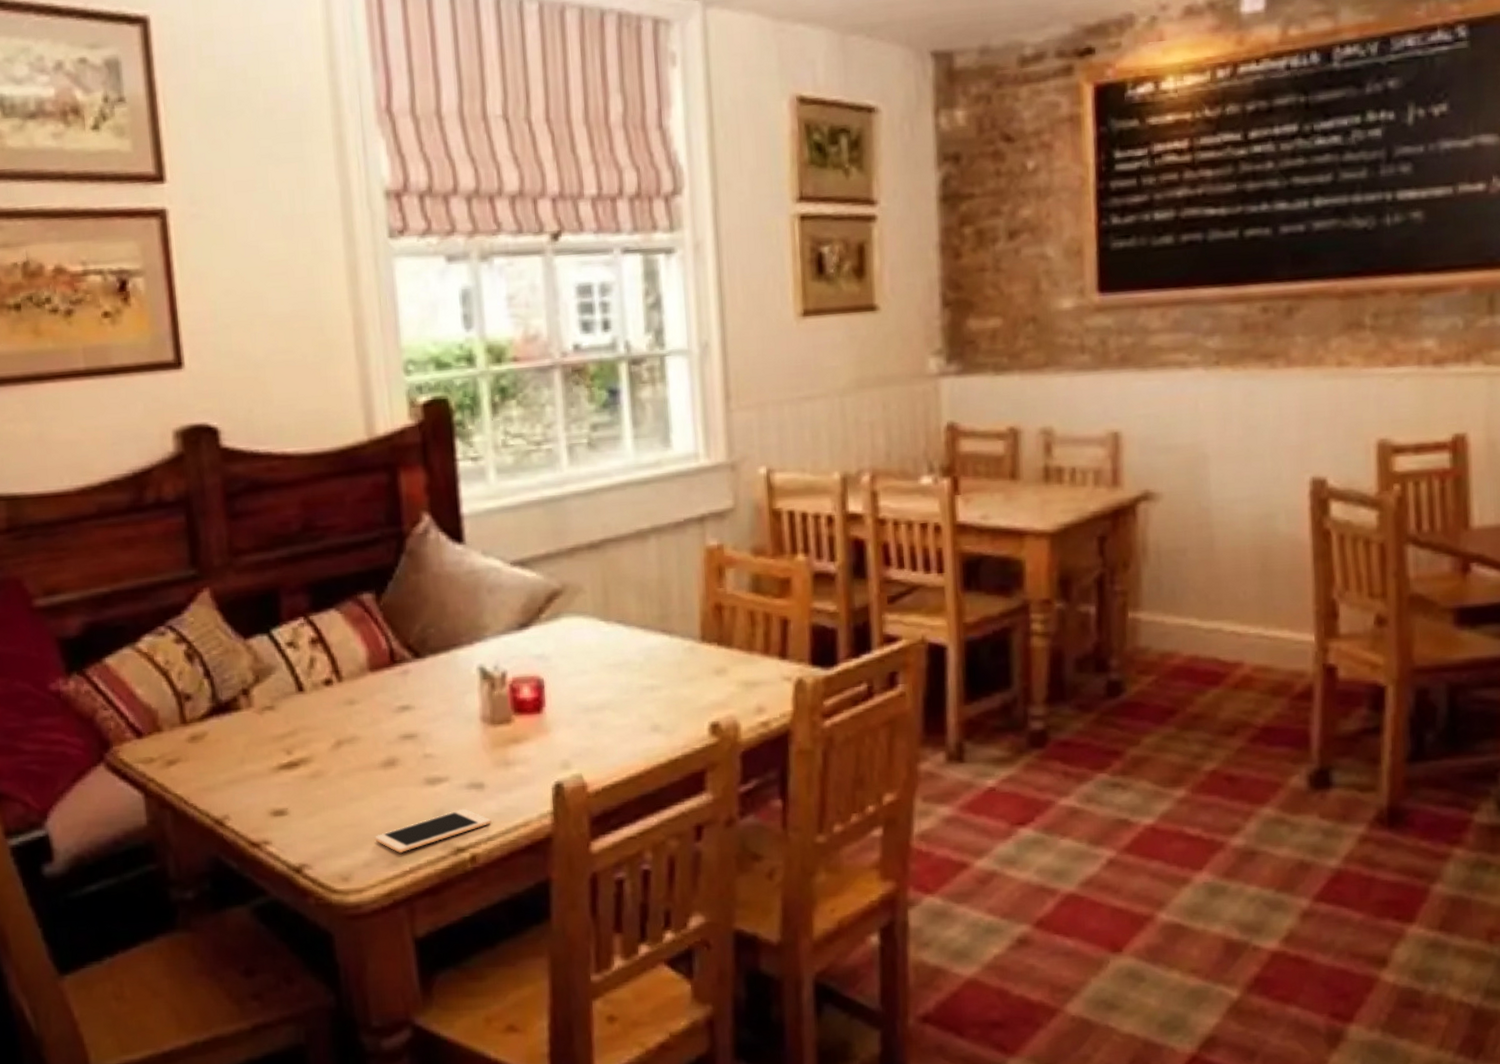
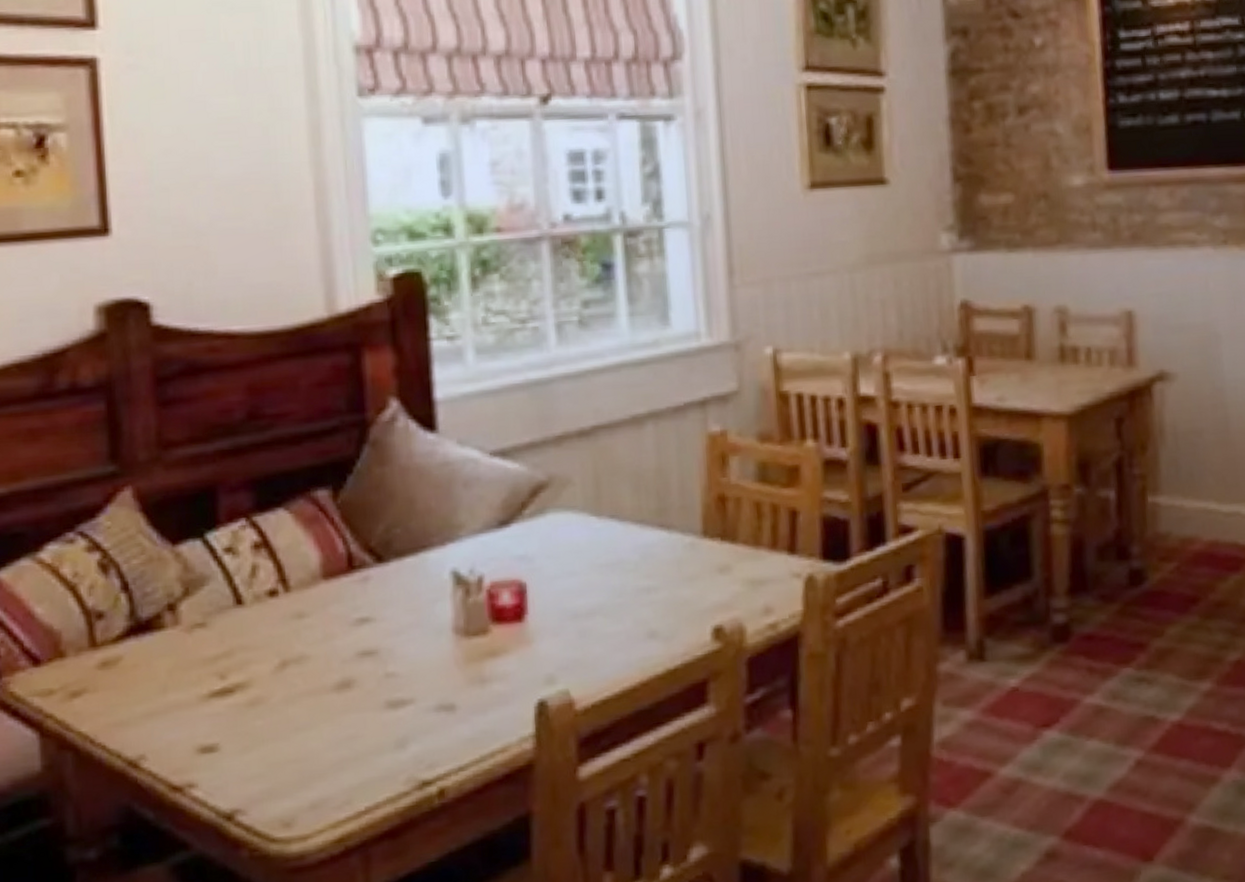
cell phone: present [375,808,492,853] -> none [324,734,464,791]

